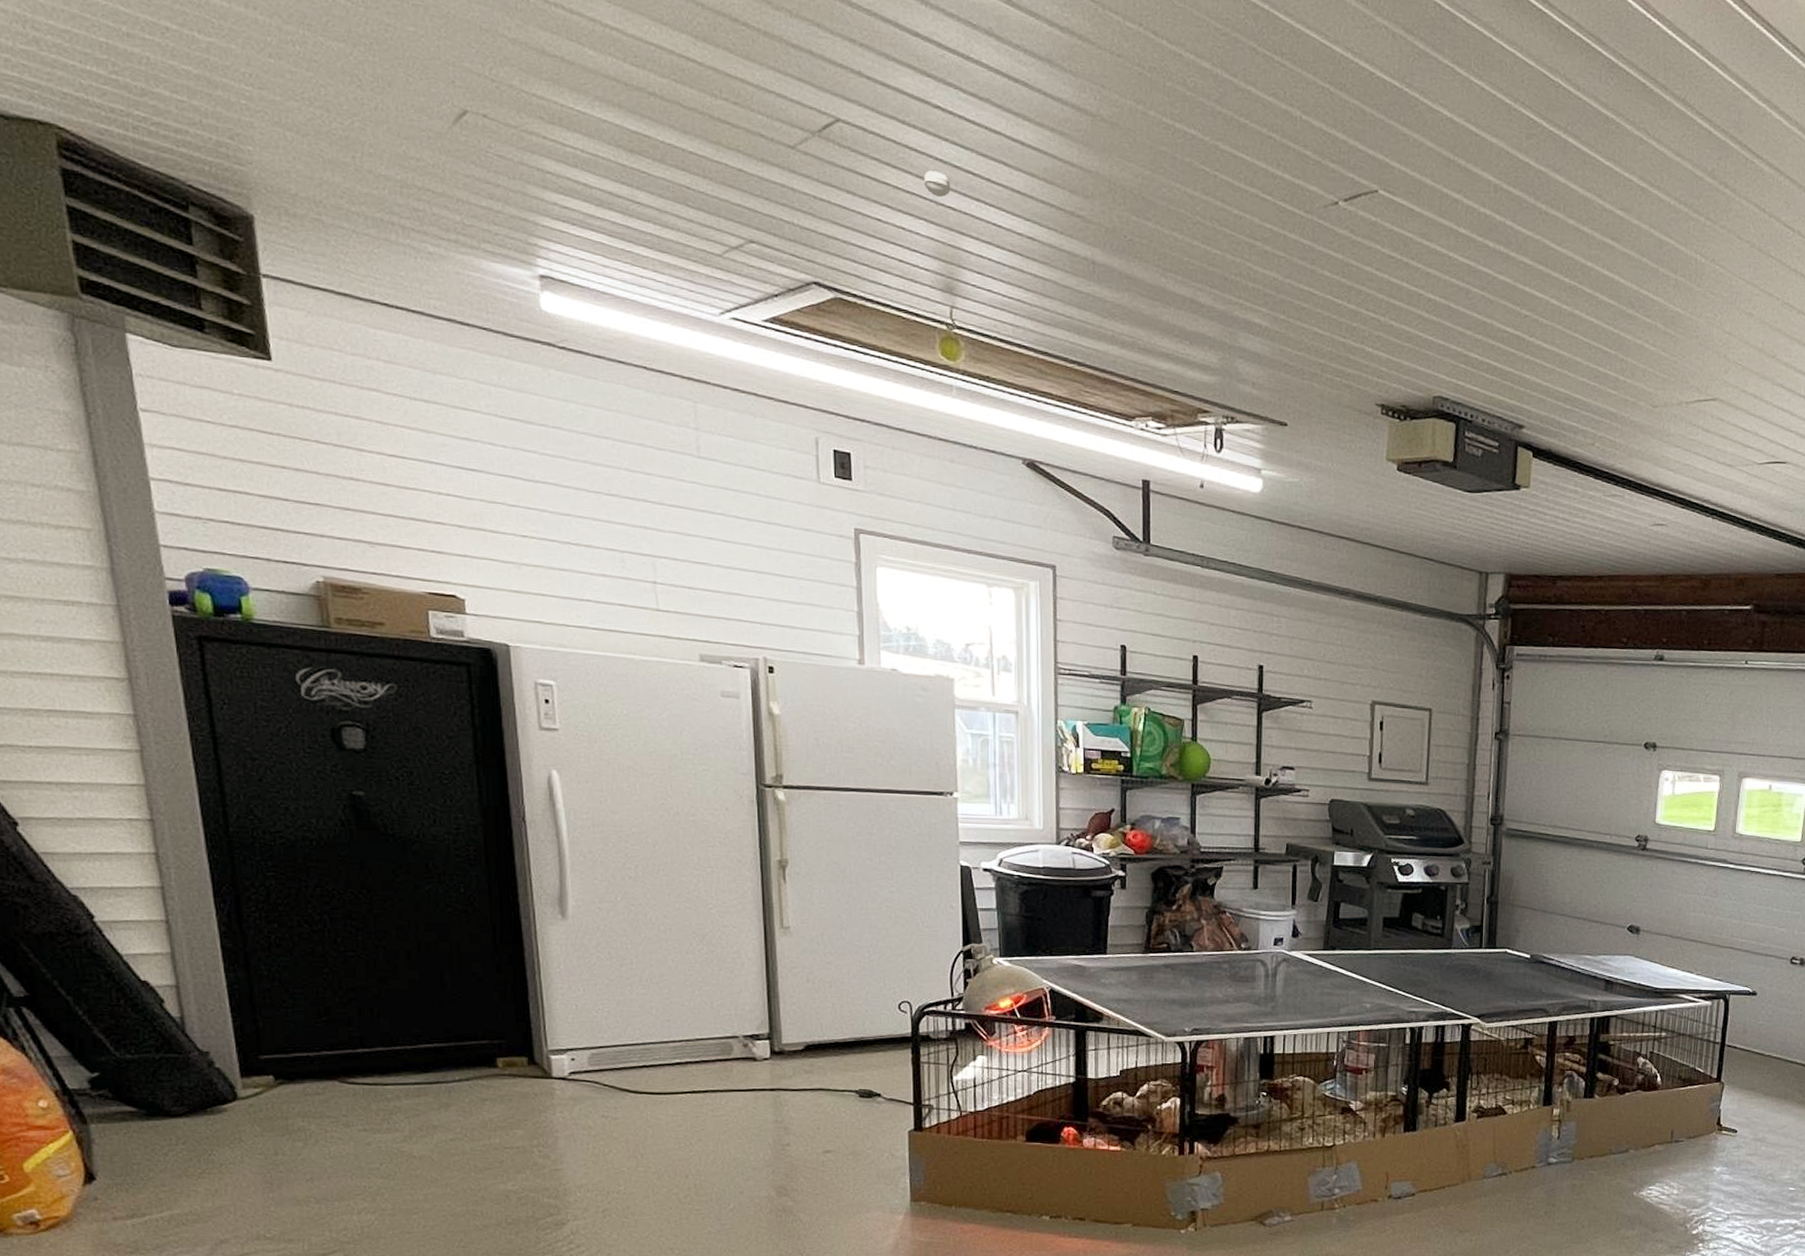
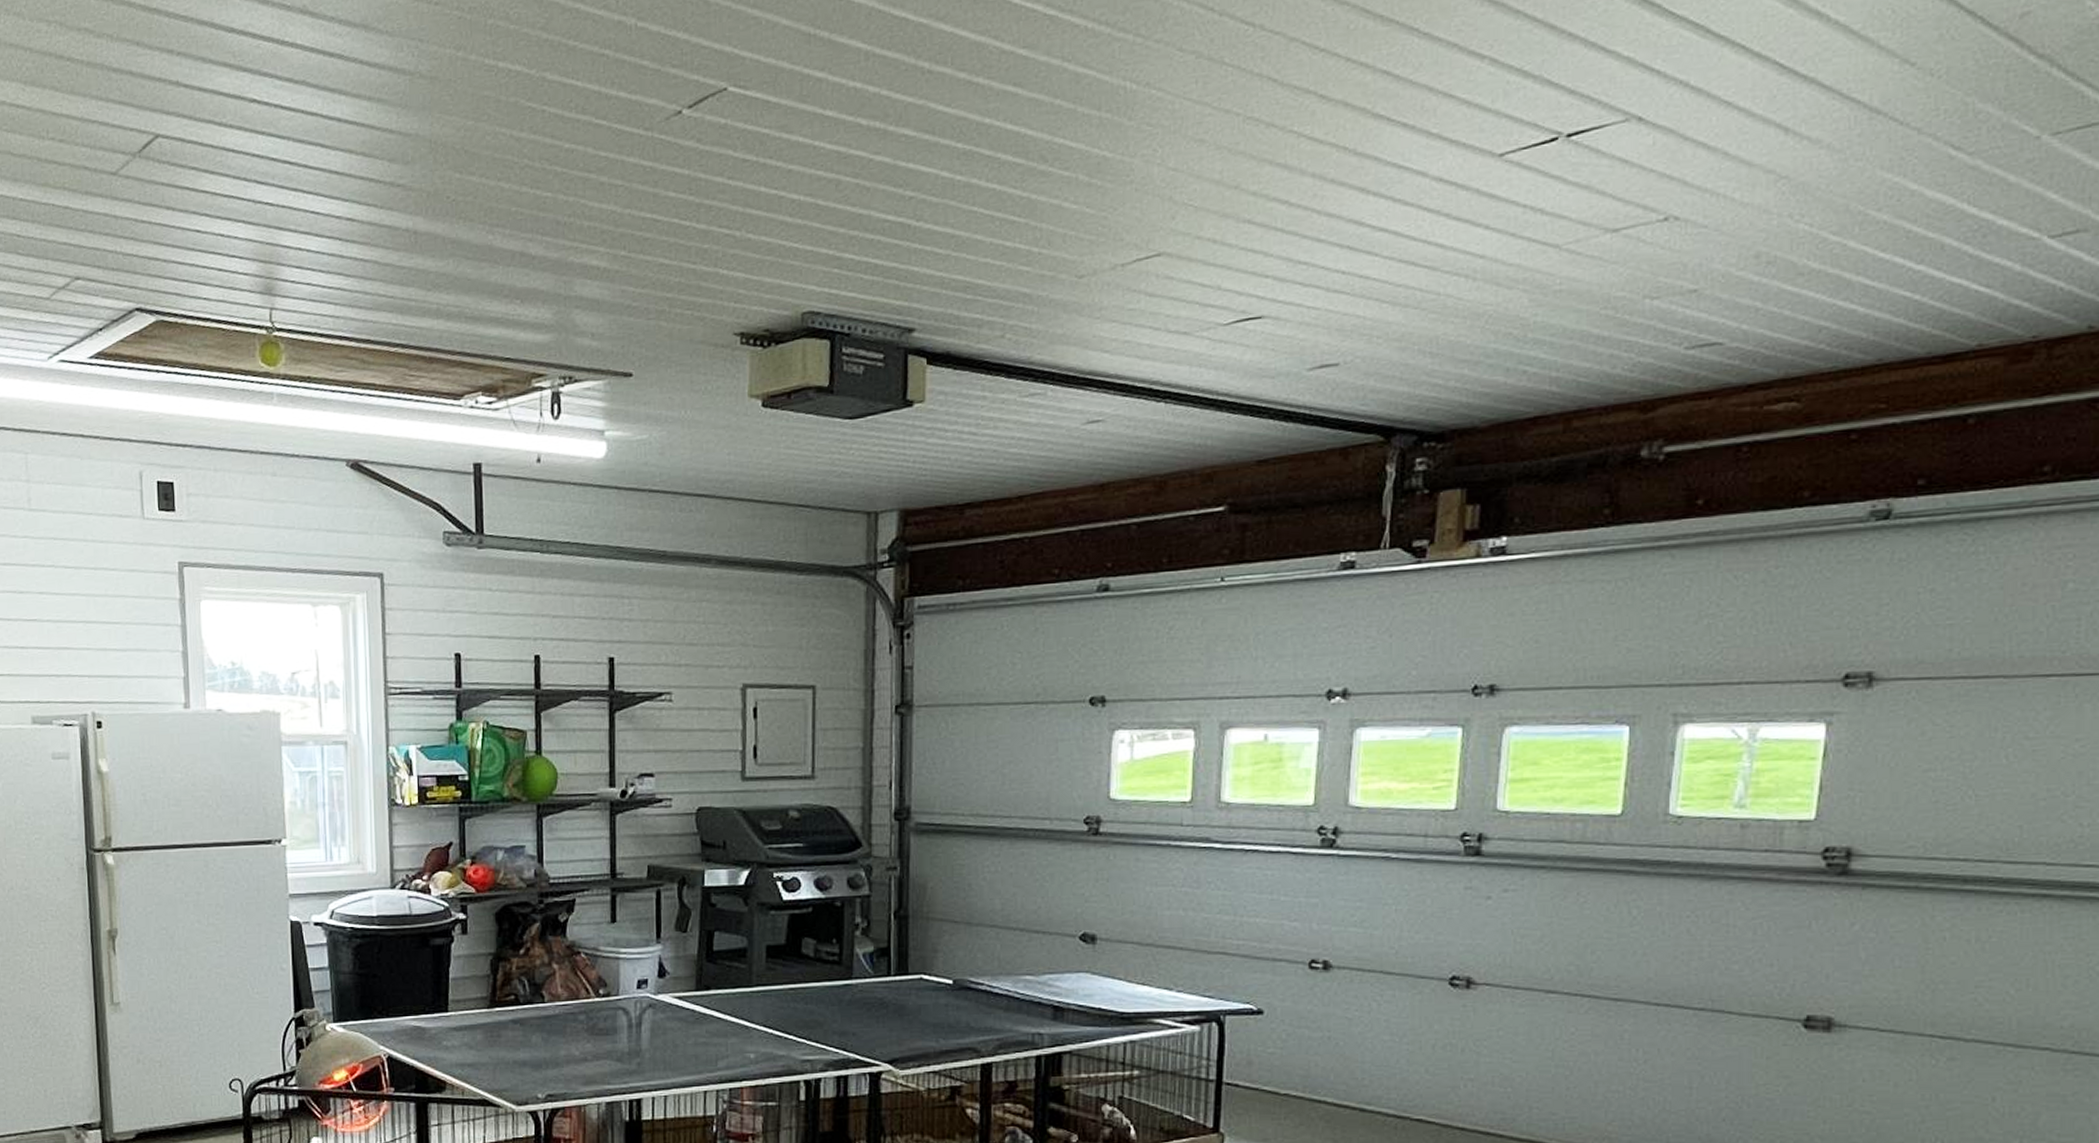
smoke detector: present [923,170,951,198] -> none [241,168,268,196]

